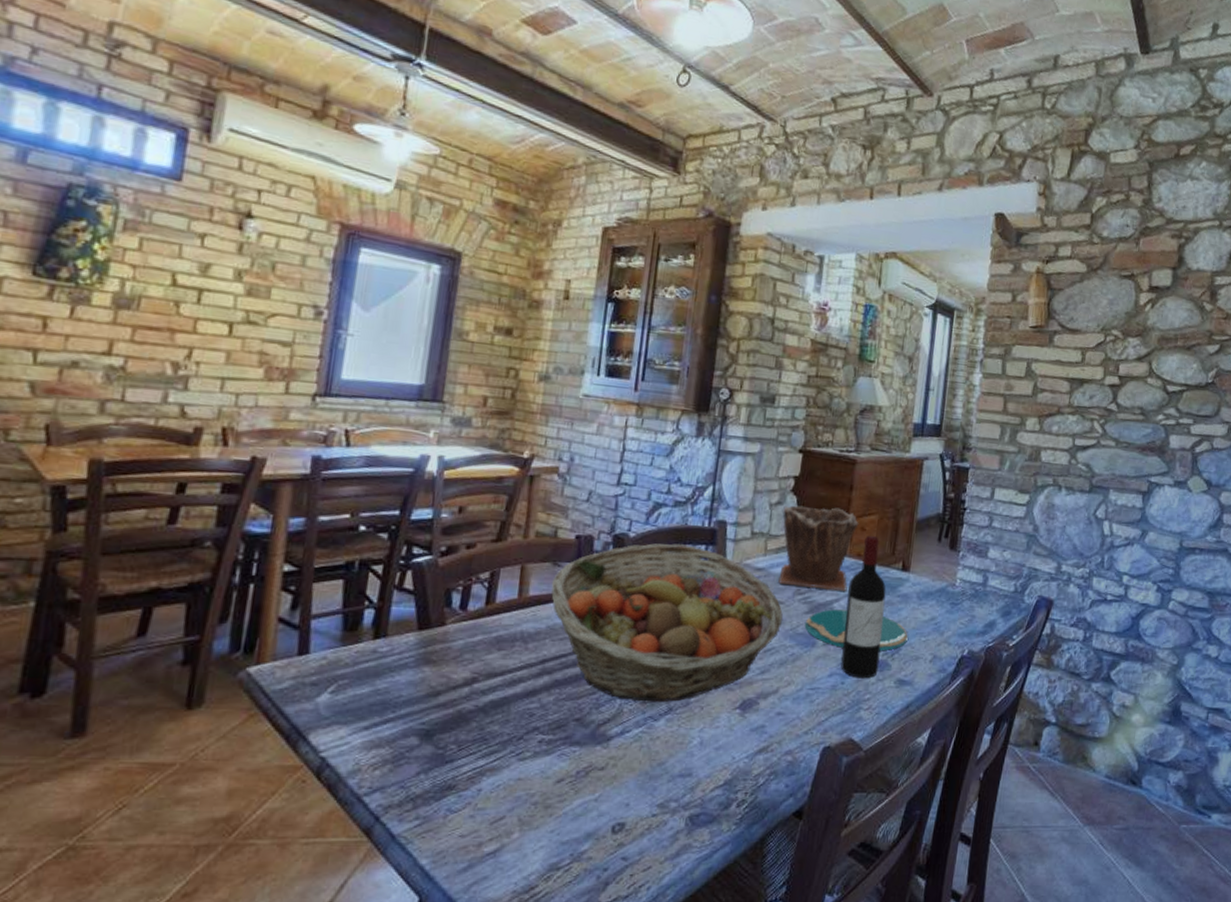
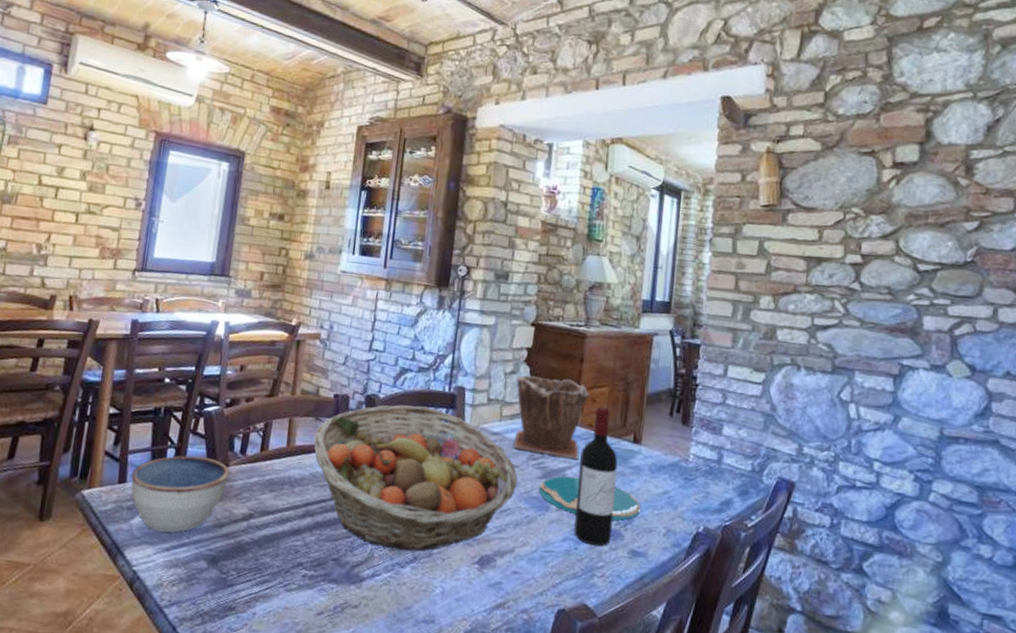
bowl: none [314,615,446,709] -> present [130,455,229,533]

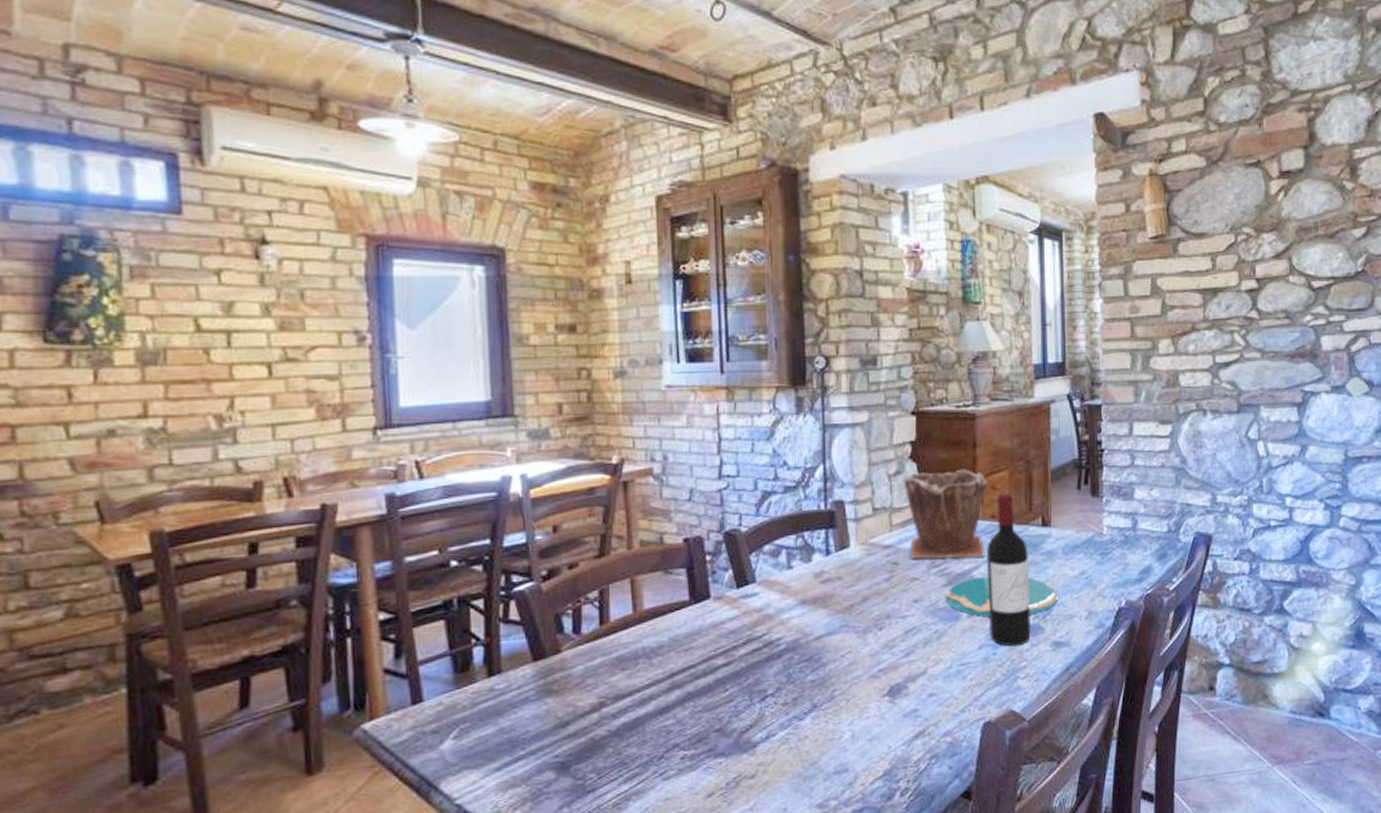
bowl: present [130,455,229,533] -> none [427,647,563,751]
fruit basket: present [313,404,519,552] -> none [666,531,921,703]

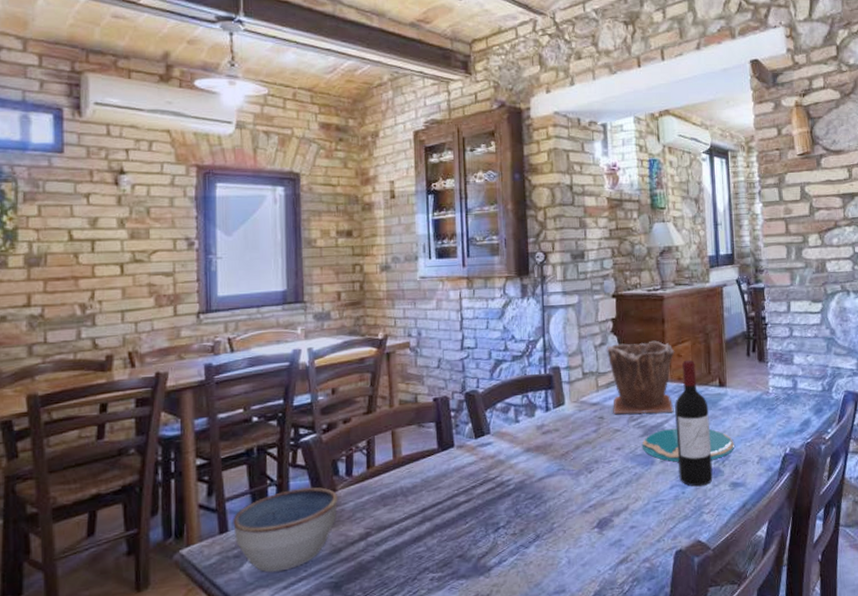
bowl: none [427,647,563,751] -> present [231,487,338,572]

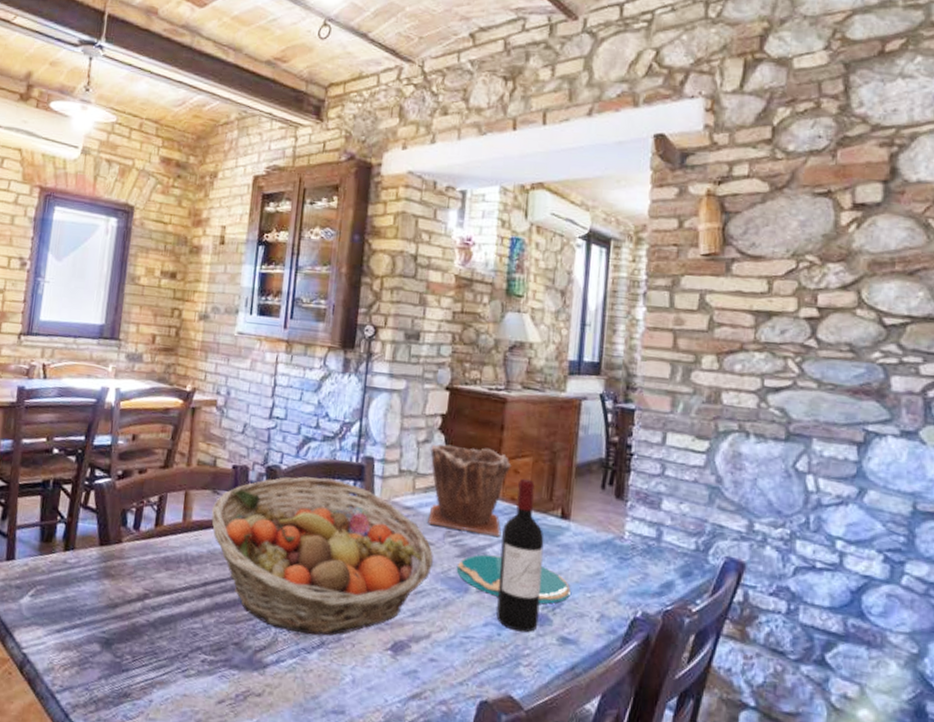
bowl: present [231,487,338,572] -> none [19,531,122,613]
fruit basket: none [419,392,623,534] -> present [211,476,434,636]

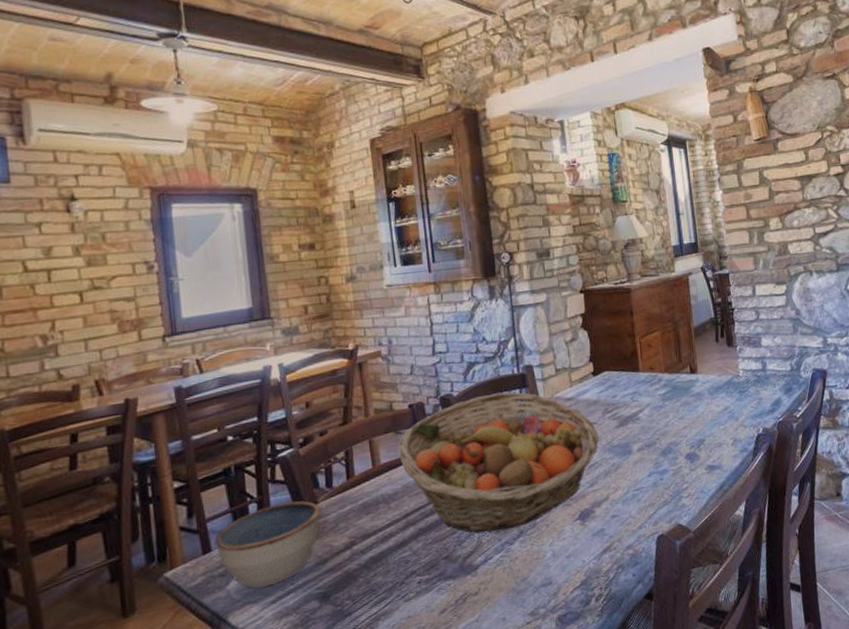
bowl: none [19,531,122,613] -> present [214,501,321,588]
plant pot: present [428,443,512,536] -> none [578,332,648,408]
plate: present [456,554,571,604] -> none [618,415,709,450]
wine bottle: present [496,478,544,633] -> none [648,349,690,473]

